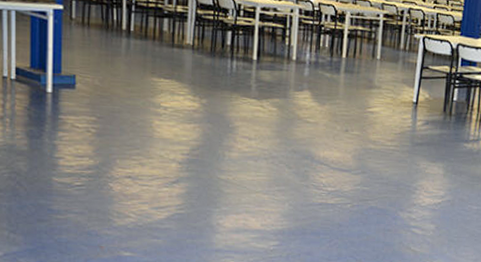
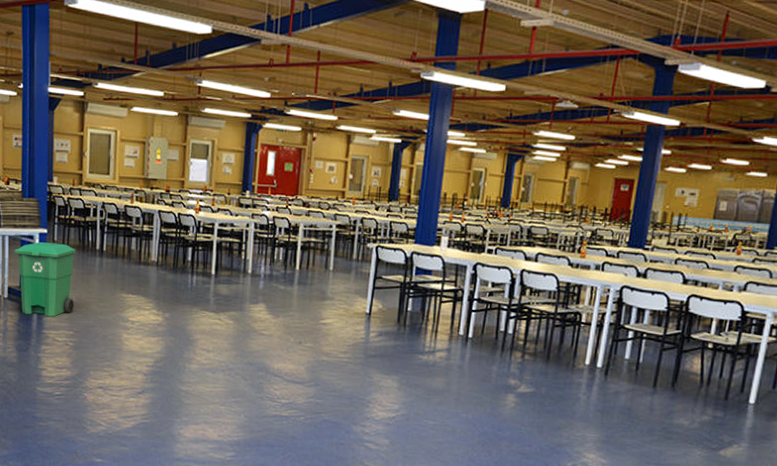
recycling bin: none [24,19,98,101] -> present [15,242,76,317]

